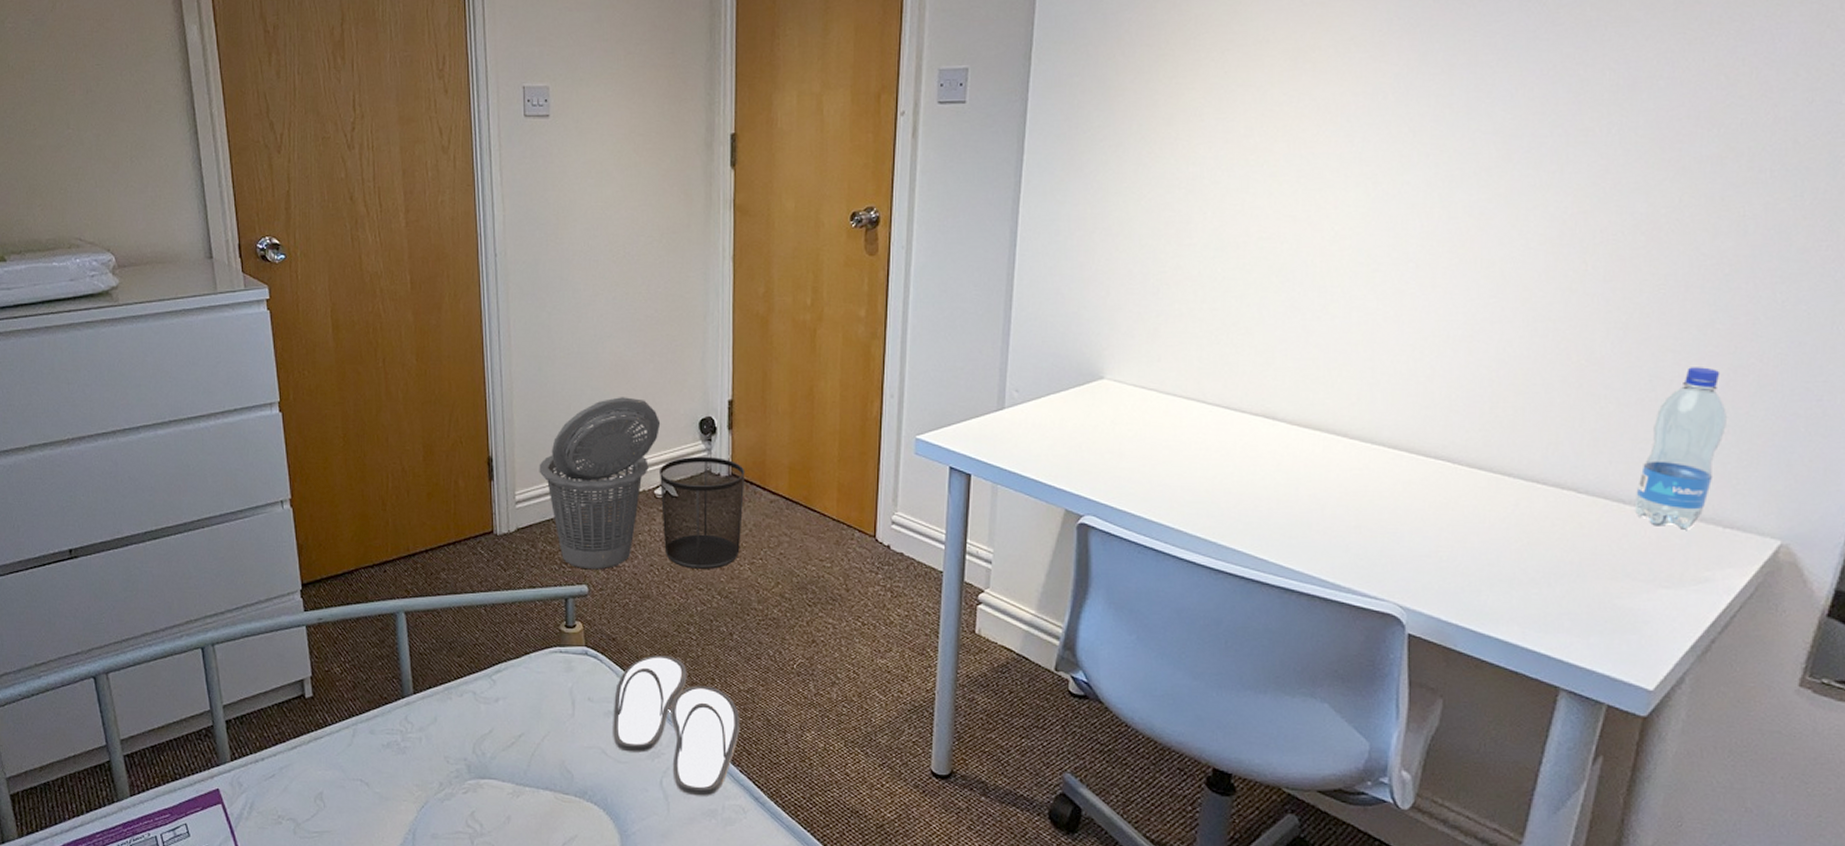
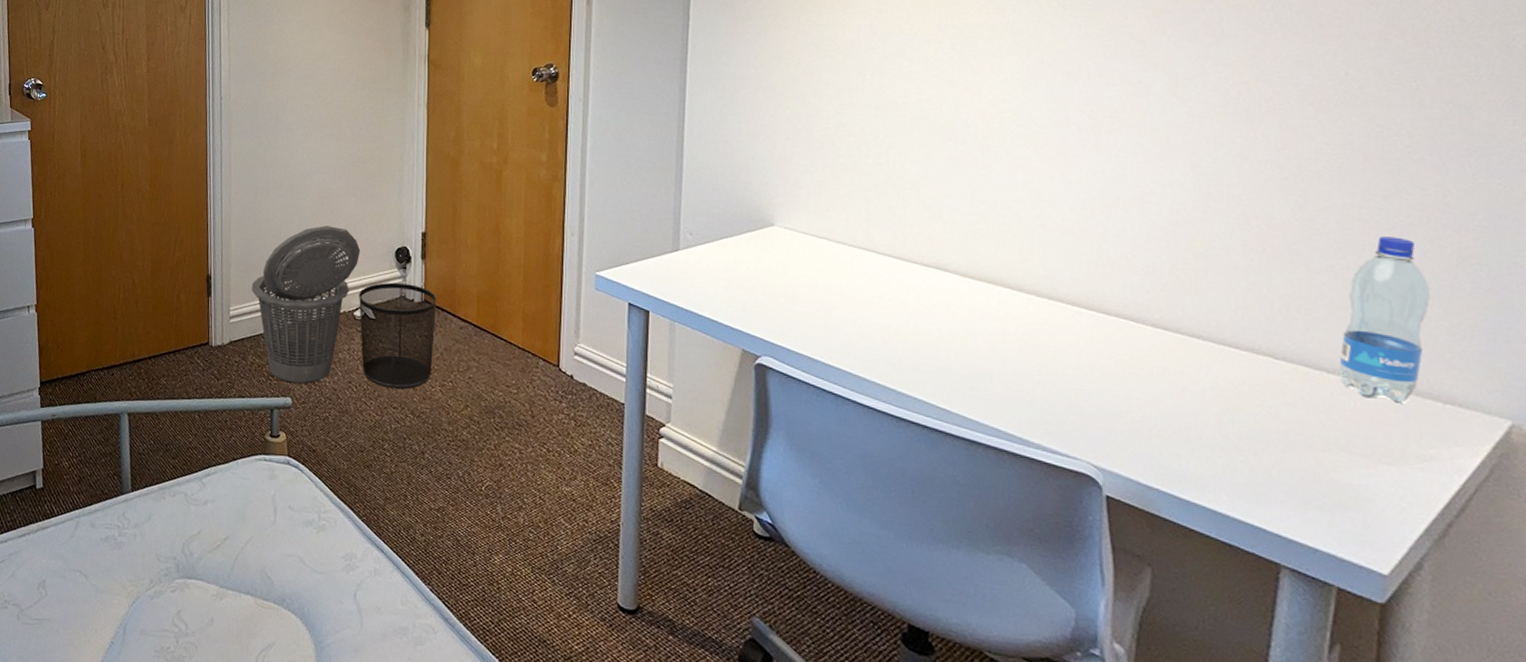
slippers: present [613,655,741,796] -> none [311,468,431,614]

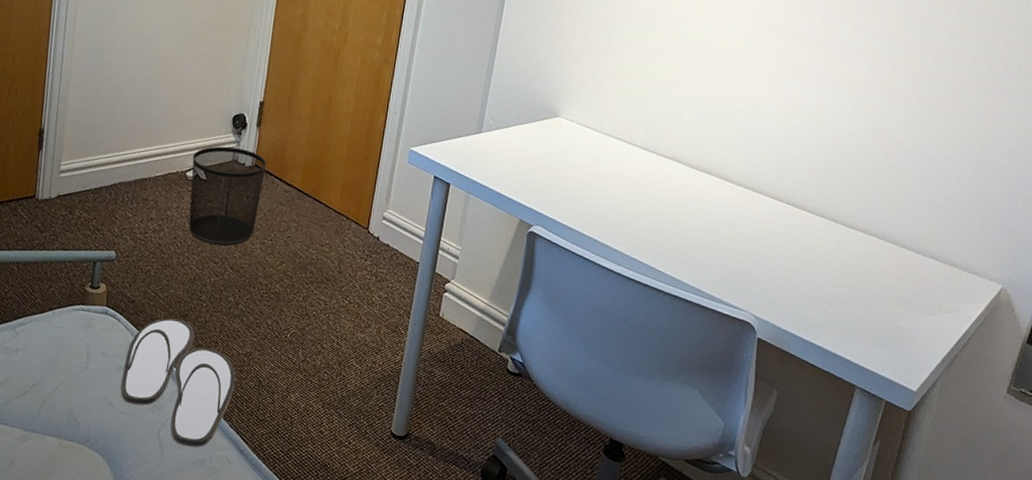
laundry basket: present [251,226,361,384] -> none [85,88,200,239]
slippers: none [311,468,431,614] -> present [120,318,236,448]
bottle: present [1338,236,1431,403] -> none [913,153,975,272]

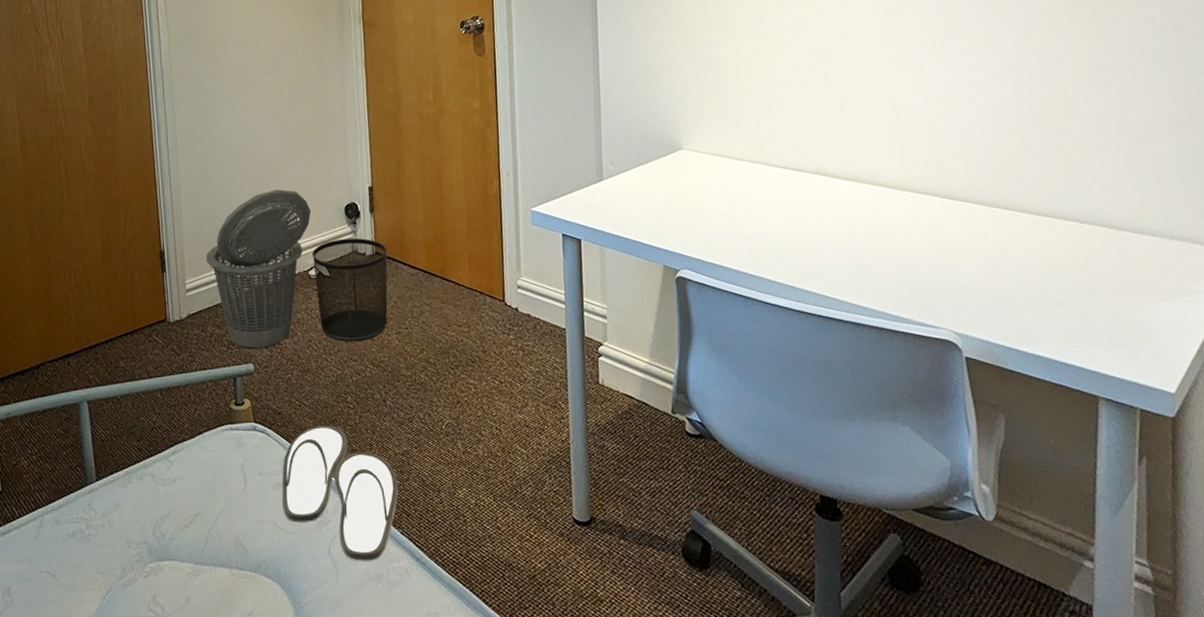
laundry basket: none [85,88,200,239] -> present [206,189,311,349]

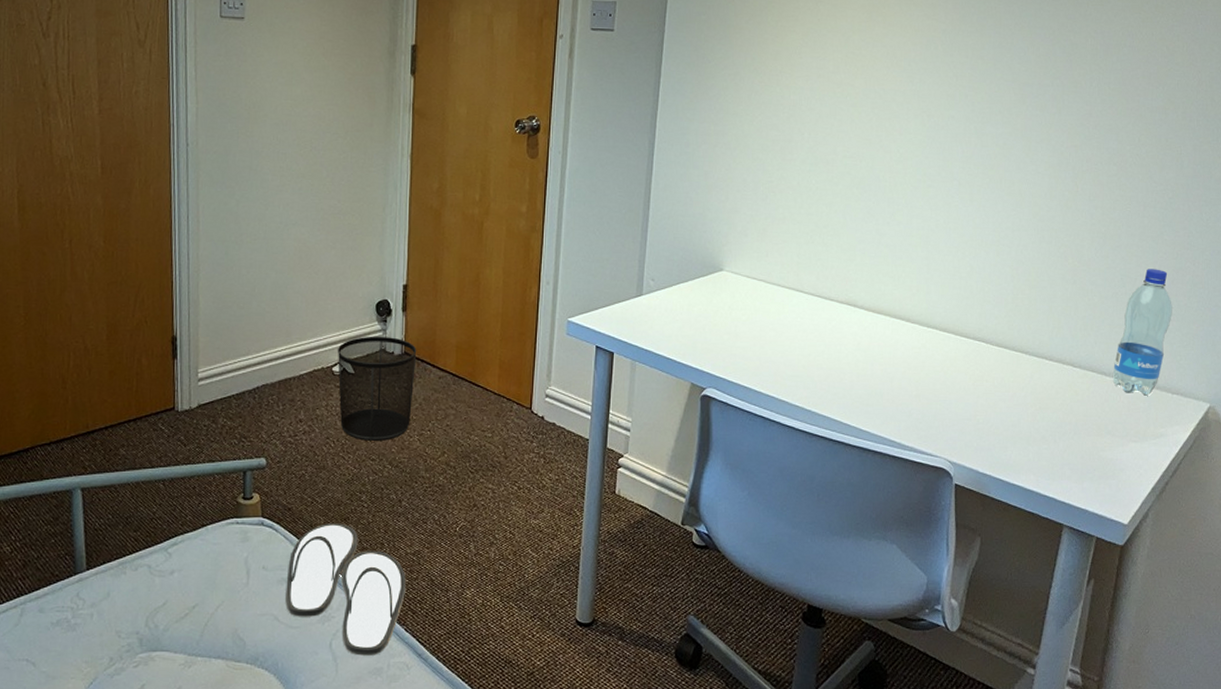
laundry basket: present [206,189,311,349] -> none [222,280,340,443]
bottle: none [1126,111,1186,249] -> present [1112,269,1172,396]

